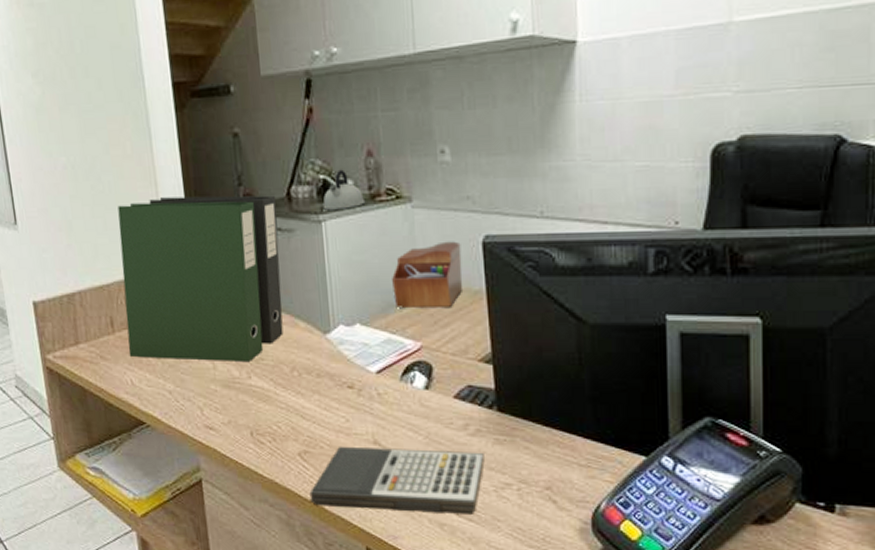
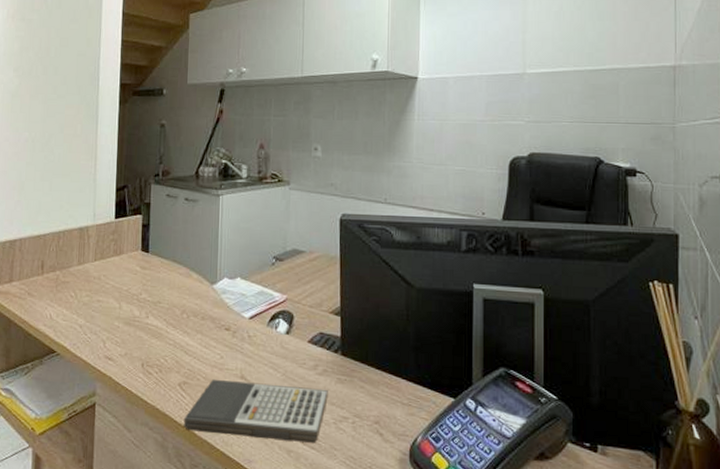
binder: present [117,195,284,363] -> none [52,169,187,305]
kettle: present [323,169,366,210] -> none [222,157,255,187]
sewing box: present [392,241,463,307] -> none [269,216,324,268]

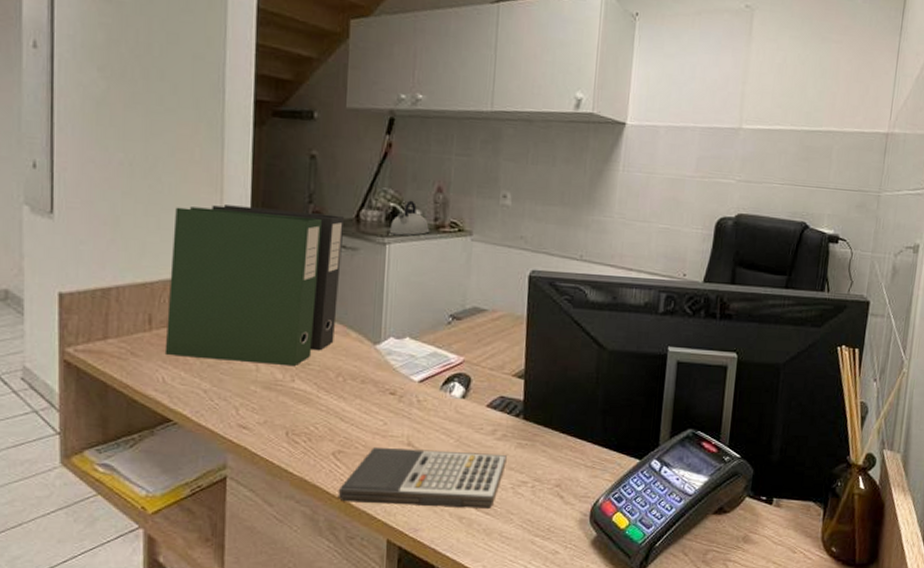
binder: none [52,169,187,305] -> present [164,205,345,367]
kettle: none [222,157,255,187] -> present [389,200,430,236]

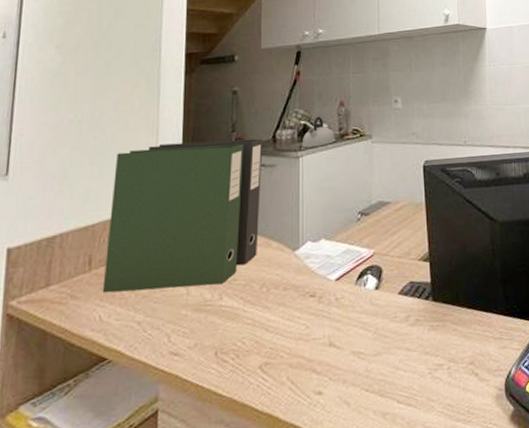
calculator: present [337,446,507,509] -> none [266,339,422,417]

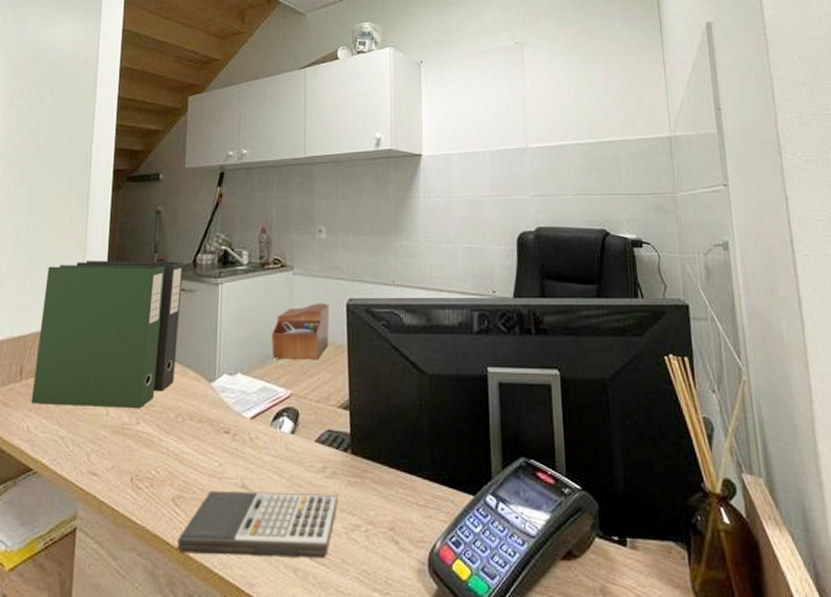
calculator: none [266,339,422,417] -> present [177,490,338,558]
kettle: present [301,116,336,148] -> none [221,242,257,274]
sewing box: none [353,166,408,222] -> present [272,303,330,359]

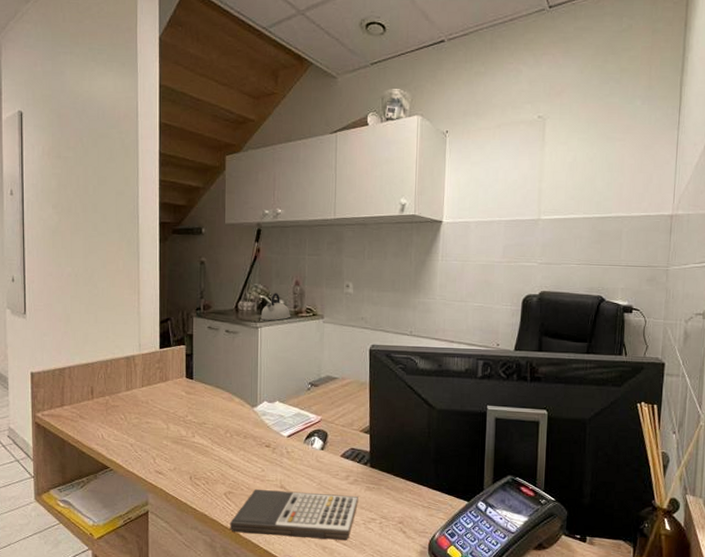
binder: present [30,260,184,409] -> none [103,302,227,426]
kettle: none [221,242,257,274] -> present [260,293,291,320]
sewing box: present [272,303,330,359] -> none [305,347,355,393]

